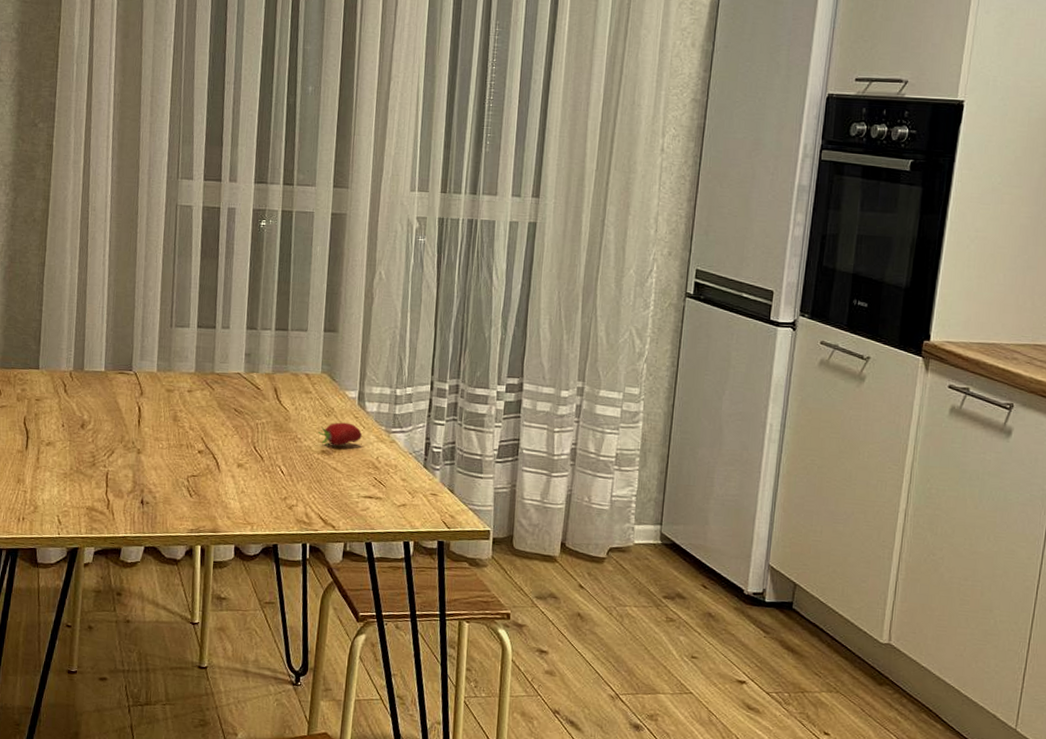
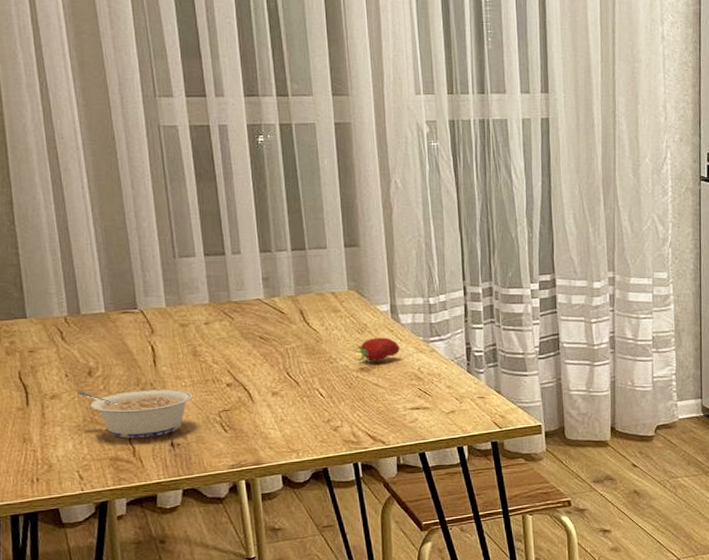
legume: none [69,440,168,493] -> present [77,389,193,439]

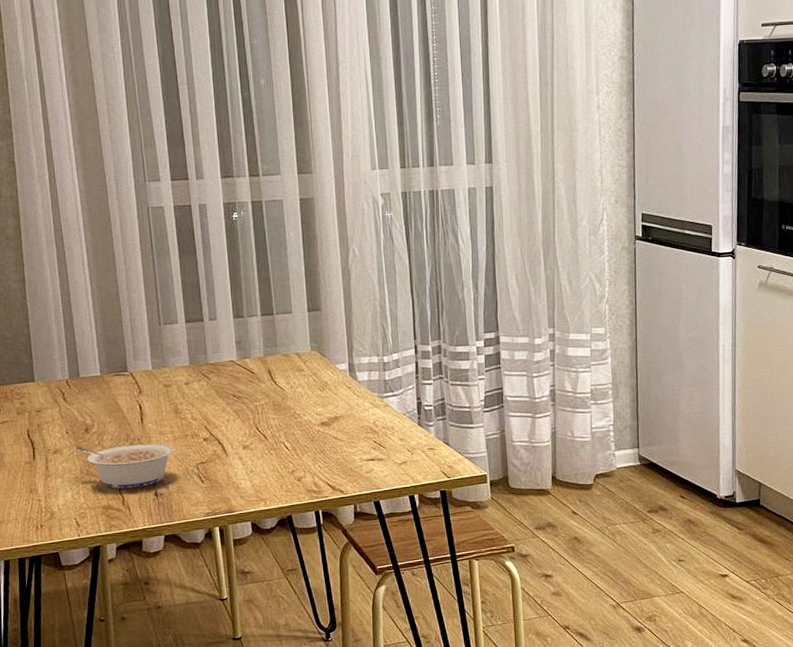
fruit: present [354,337,400,363] -> none [316,394,357,418]

